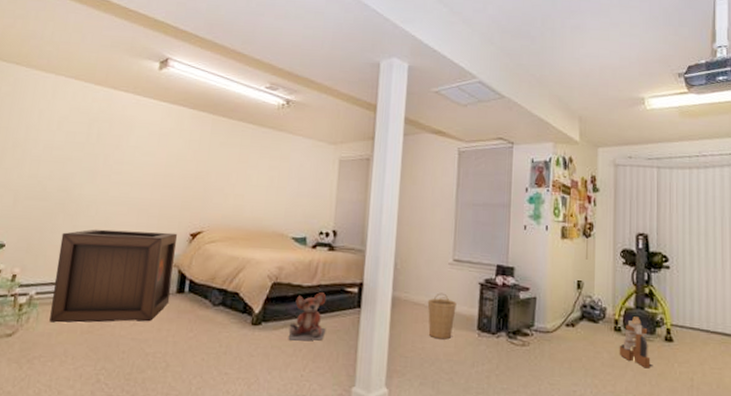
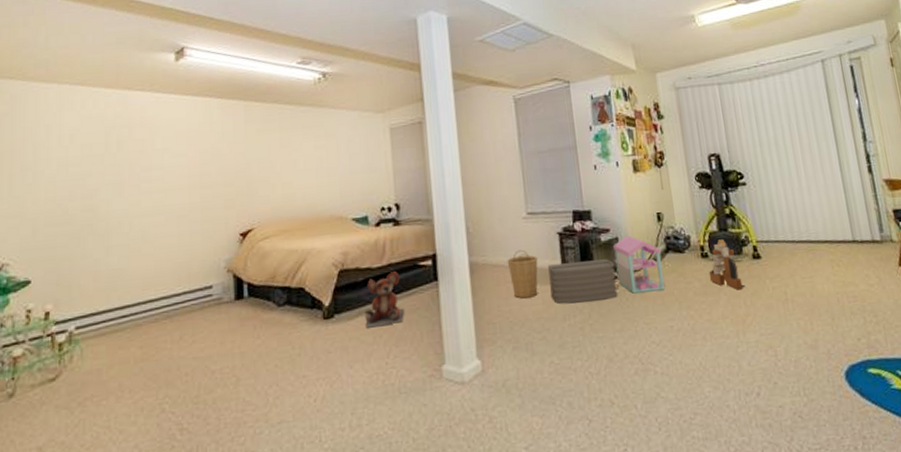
wooden crate: present [49,229,178,323] -> none [94,235,229,357]
storage bin: none [464,312,529,354] -> present [548,259,618,304]
dollhouse: none [529,297,577,355] -> present [613,235,666,294]

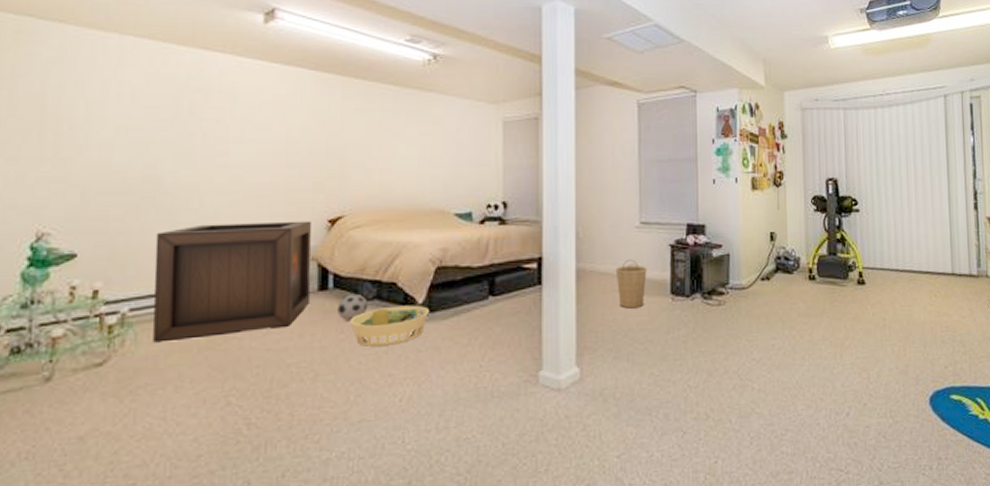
wooden crate: none [94,235,229,357] -> present [153,220,313,343]
soccer ball: none [253,300,280,328] -> present [338,293,368,322]
laundry basket: none [264,308,336,350] -> present [349,305,430,347]
stuffed animal: present [364,271,404,328] -> none [461,272,503,329]
storage bin: present [548,259,618,304] -> none [657,274,724,317]
dollhouse: present [613,235,666,294] -> none [723,252,772,311]
building blocks: present [708,239,746,290] -> none [814,263,848,314]

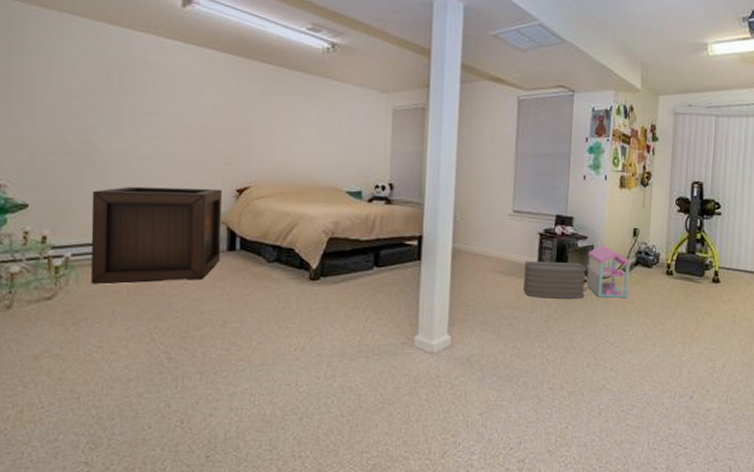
soccer ball: present [338,293,368,322] -> none [243,255,269,280]
laundry basket: present [349,305,430,347] -> none [253,269,322,302]
basket: present [615,259,647,309] -> none [487,243,516,288]
storage bin: none [657,274,724,317] -> present [523,261,586,299]
dollhouse: none [723,252,772,311] -> present [586,245,632,298]

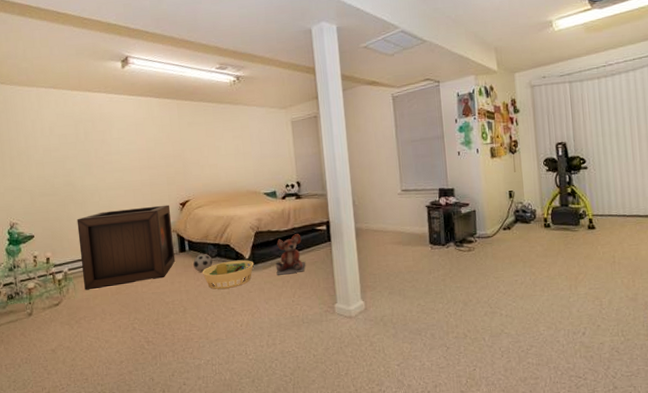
soccer ball: none [243,255,269,280] -> present [193,253,213,273]
laundry basket: none [253,269,322,302] -> present [202,259,254,289]
stuffed animal: none [348,246,386,294] -> present [275,234,305,275]
storage bin: present [523,261,586,299] -> none [418,227,474,261]
dollhouse: present [586,245,632,298] -> none [471,209,513,254]

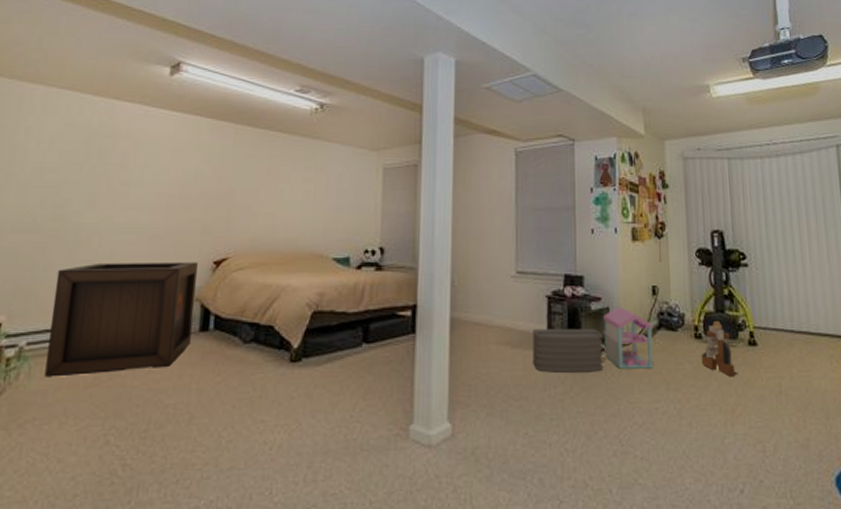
soccer ball: present [193,253,213,273] -> none [216,335,246,364]
laundry basket: present [202,259,254,289] -> none [226,349,305,390]
stuffed animal: present [275,234,305,275] -> none [333,319,376,376]
storage bin: none [418,227,474,261] -> present [533,329,604,373]
dollhouse: none [471,209,513,254] -> present [603,306,654,369]
building blocks: none [549,213,580,254] -> present [701,321,738,377]

